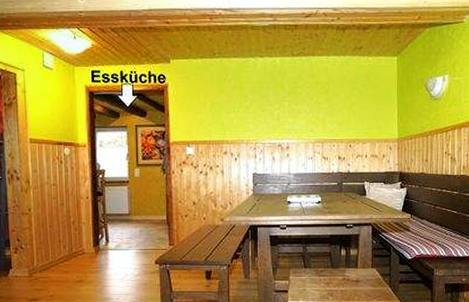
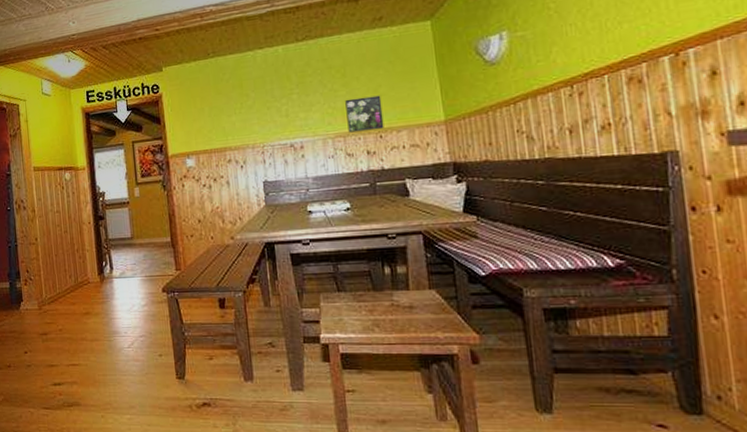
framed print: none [326,112,354,140] -> present [345,95,384,133]

